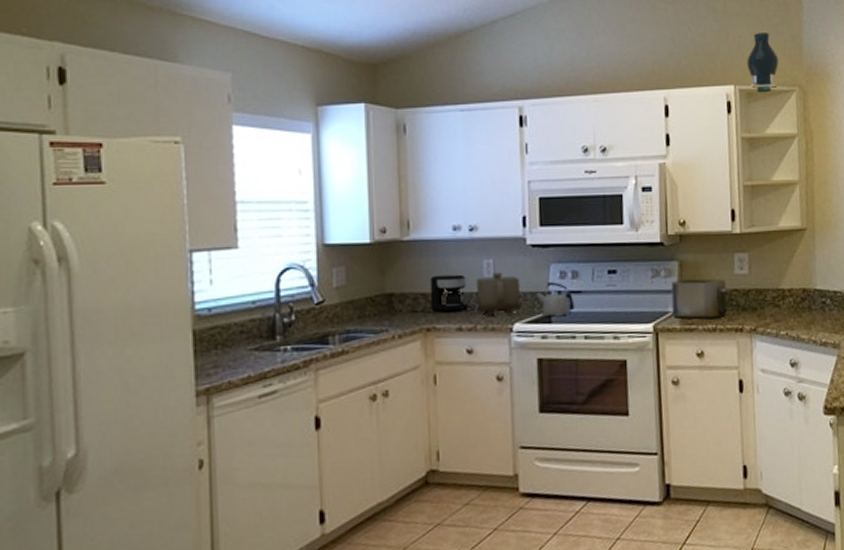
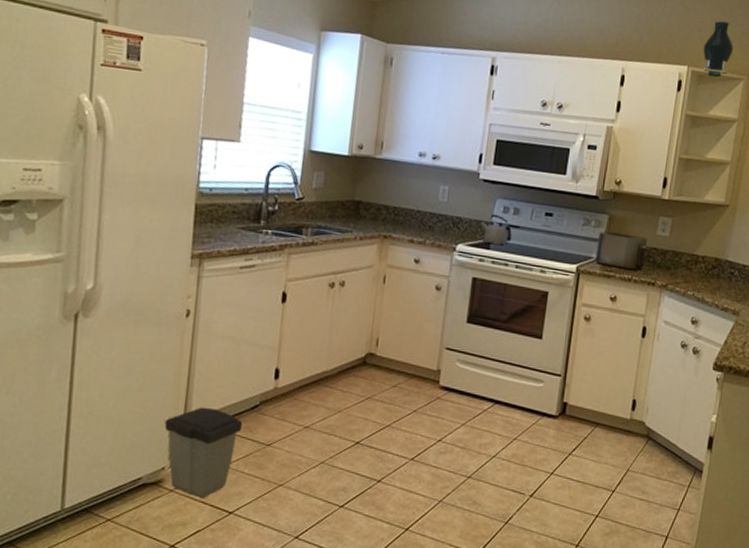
coffee maker: present [411,274,475,314] -> none [373,192,427,228]
canister: present [475,272,520,316] -> none [428,198,468,237]

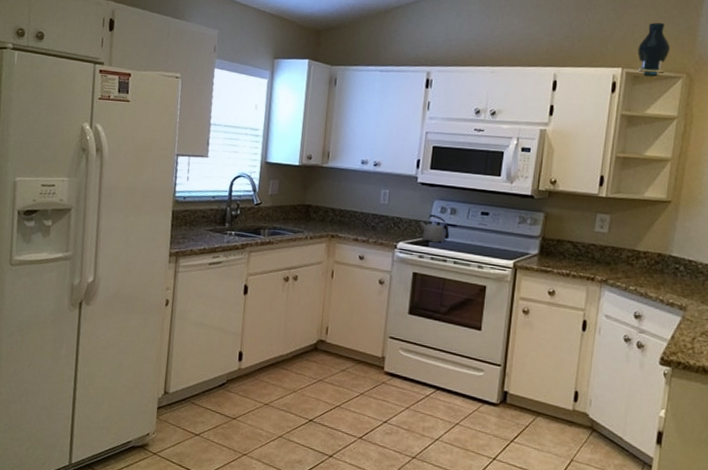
trash can: present [164,407,243,499] -> none [149,383,213,462]
toaster: present [595,231,648,271] -> none [532,228,586,266]

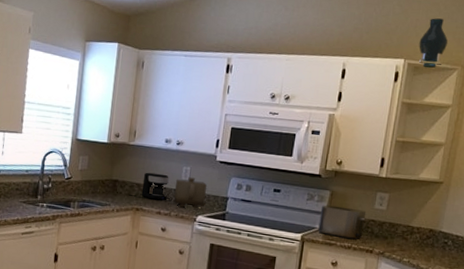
coffee maker: none [322,196,370,228] -> present [128,172,172,202]
canister: none [371,200,407,235] -> present [173,177,207,209]
kettle: present [420,214,449,243] -> none [217,190,244,217]
toaster: none [532,228,586,266] -> present [318,205,367,240]

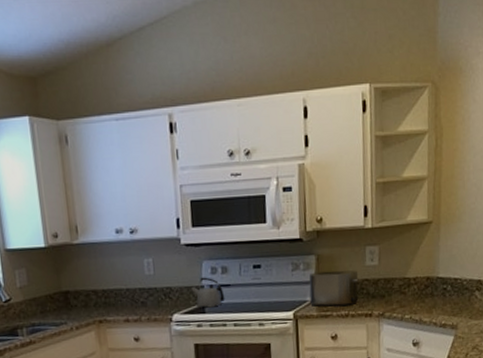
coffee maker: present [128,172,172,202] -> none [85,273,139,308]
canister: present [173,177,207,209] -> none [138,270,178,309]
kettle: none [217,190,244,217] -> present [191,277,224,308]
vase: present [419,18,448,69] -> none [382,27,414,91]

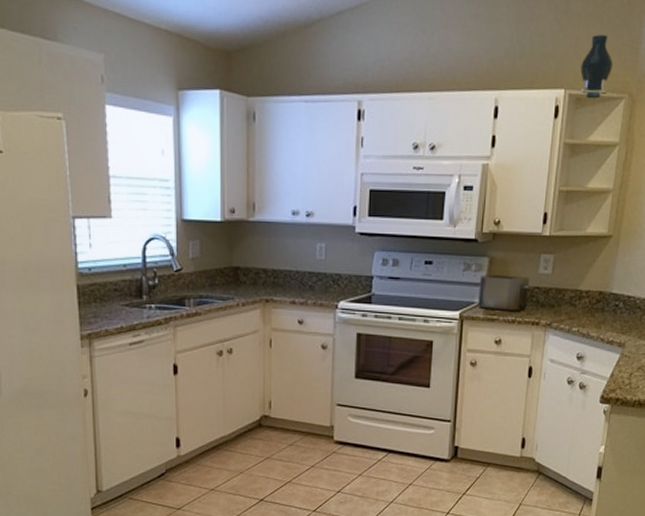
kettle: present [191,277,224,308] -> none [361,267,392,299]
vase: none [382,27,414,91] -> present [580,35,613,99]

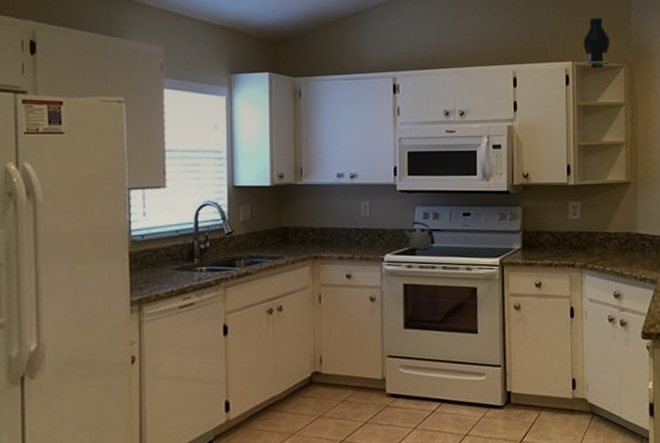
kettle: none [361,267,392,299] -> present [404,221,434,250]
toaster: present [478,274,530,312] -> none [515,222,562,256]

